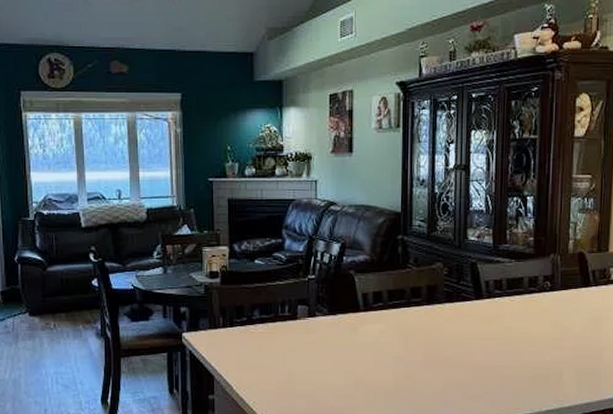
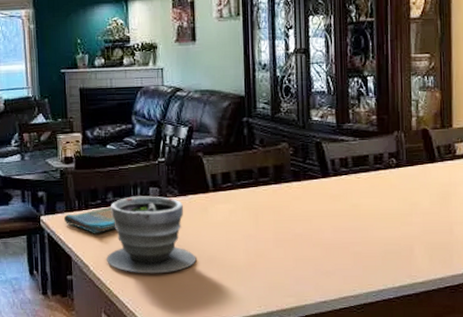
dish towel: none [206,325,262,353] -> present [63,207,116,234]
planter: none [251,314,343,395] -> present [107,196,196,274]

